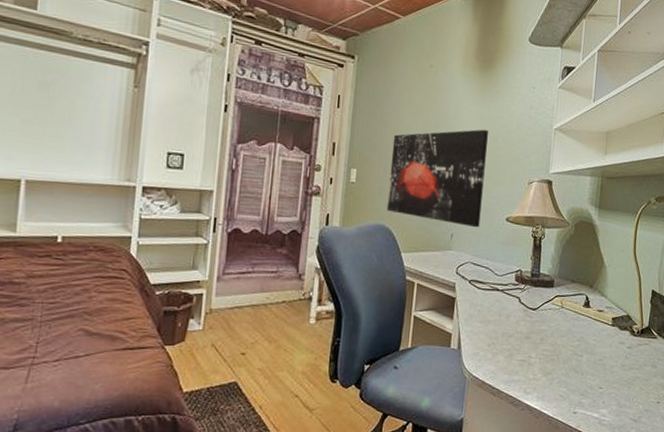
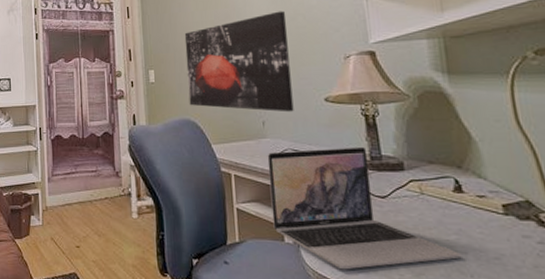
laptop: none [443,264,579,372] -> present [267,146,462,270]

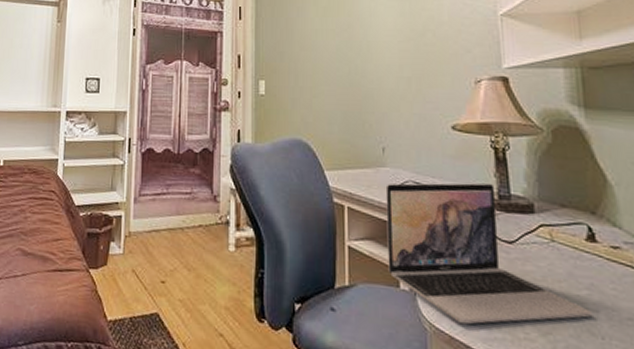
wall art: present [184,10,294,112] -> none [301,25,418,139]

